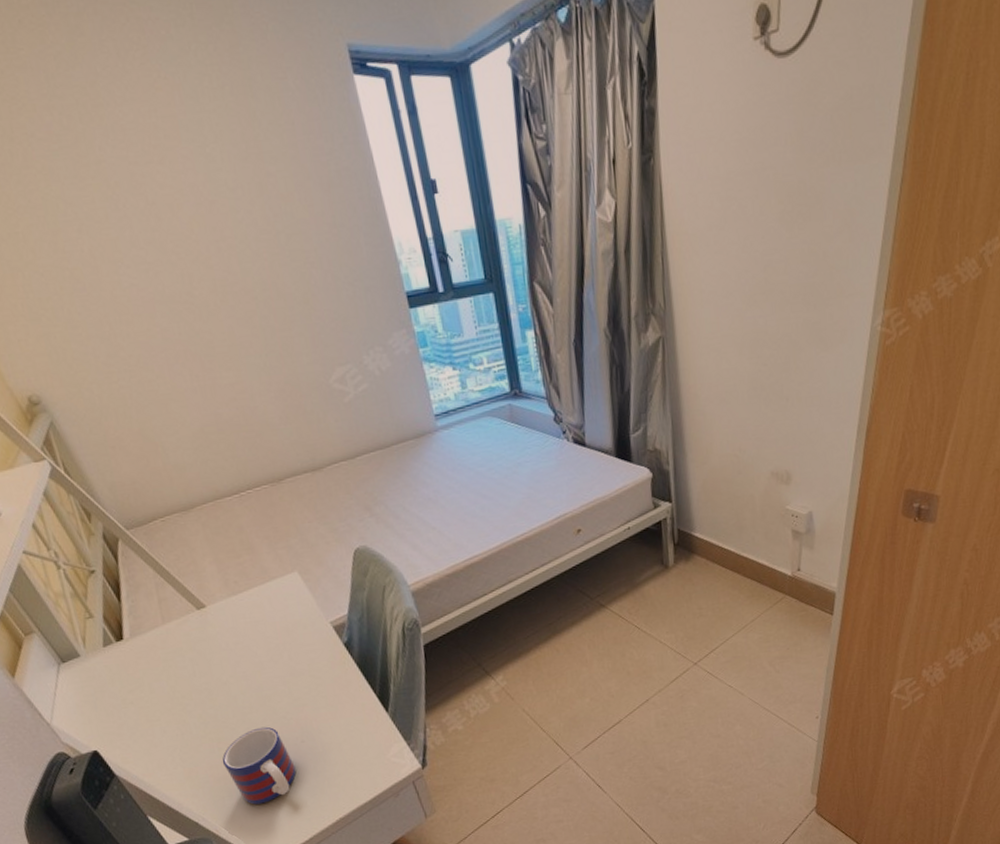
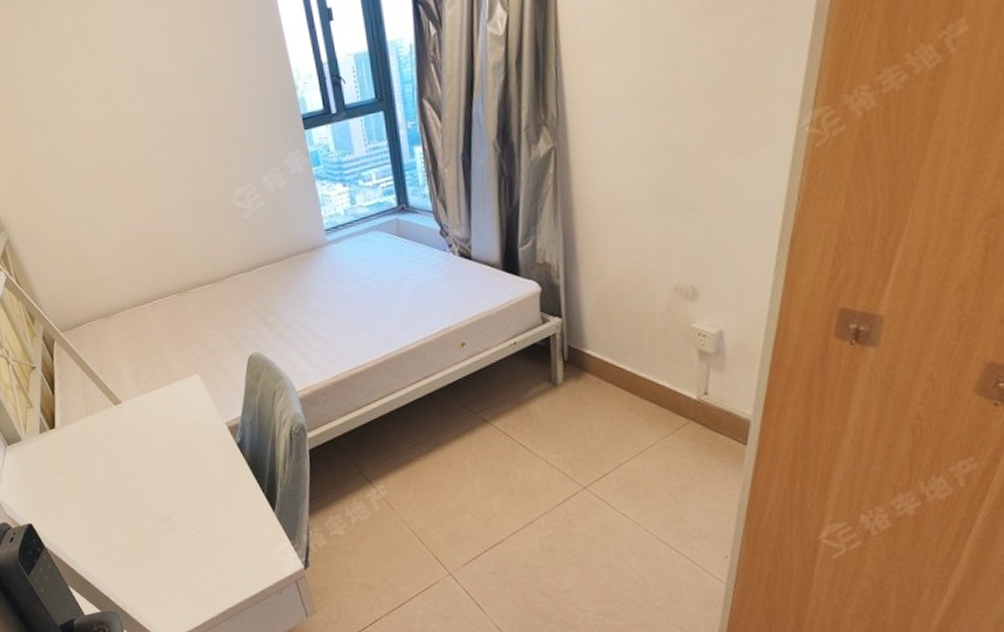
mug: present [222,726,297,805] -> none [130,515,192,586]

